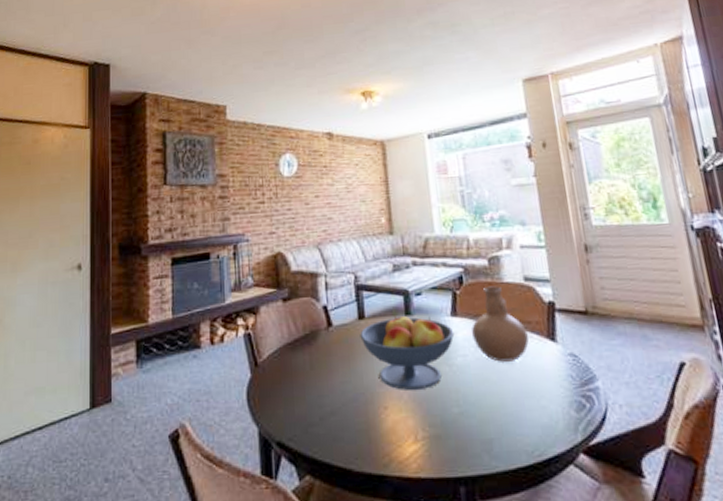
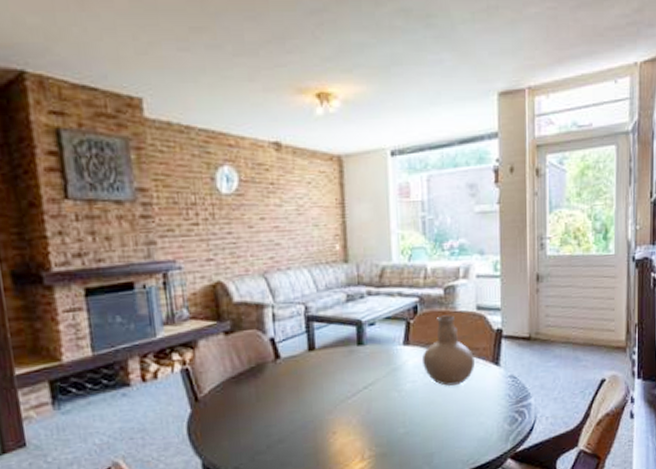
fruit bowl: present [360,316,455,390] -> none [309,346,405,416]

